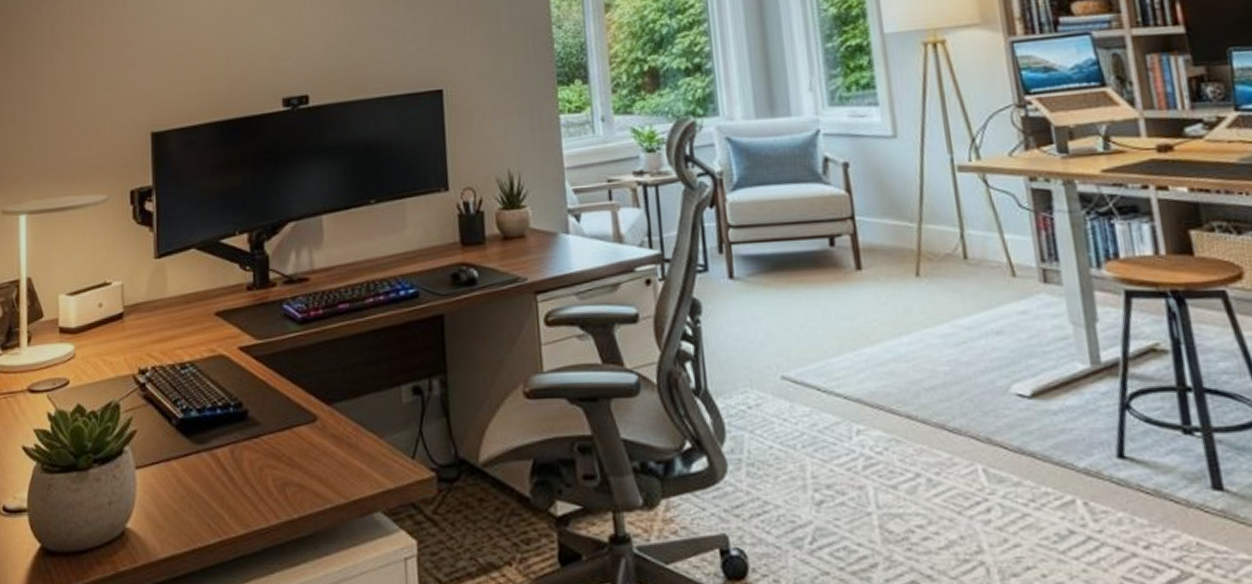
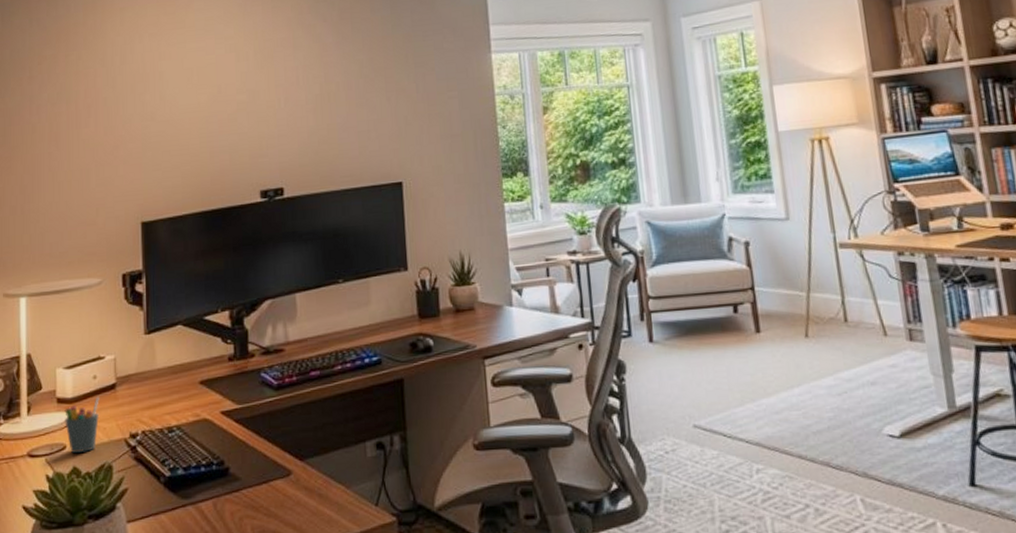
pen holder: none [68,327,106,389] -> present [64,397,100,453]

